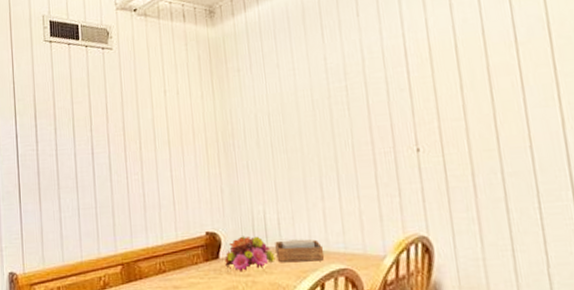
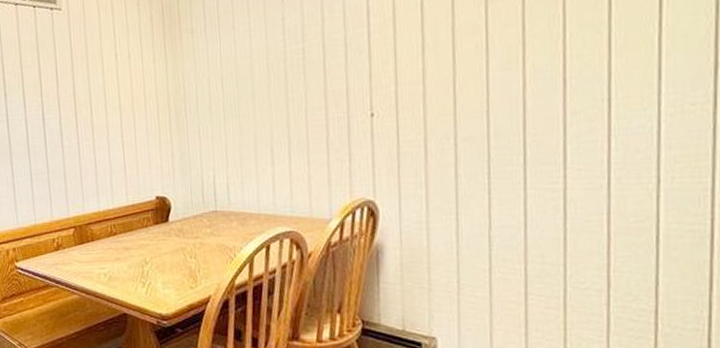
flower bouquet: present [224,236,276,273] -> none [173,200,223,235]
napkin holder: present [275,238,325,262] -> none [223,203,272,225]

